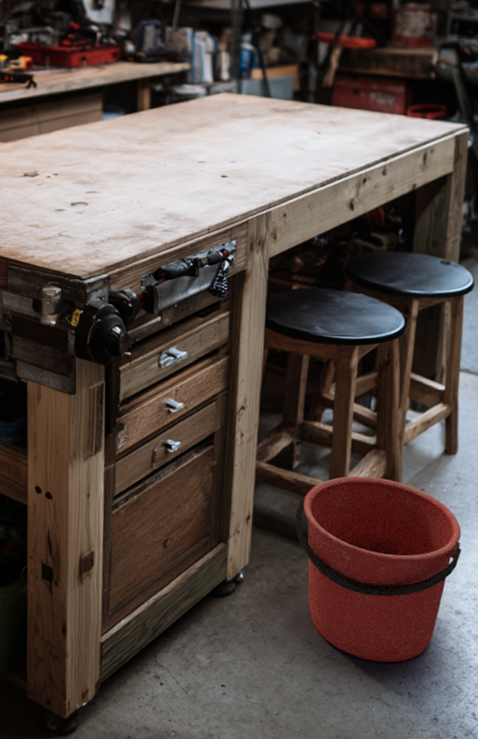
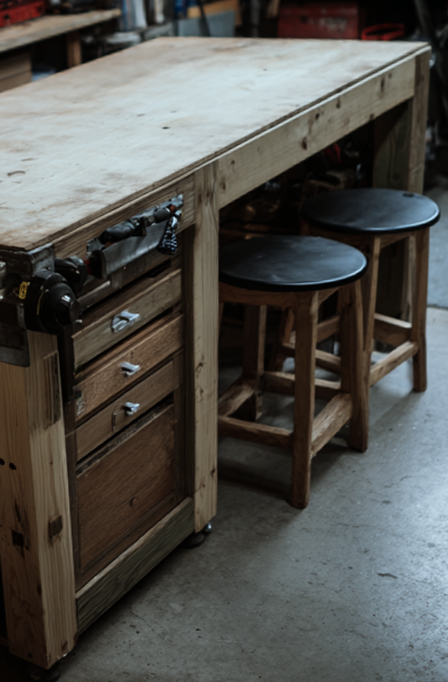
bucket: present [295,476,462,662] -> none [260,421,433,597]

